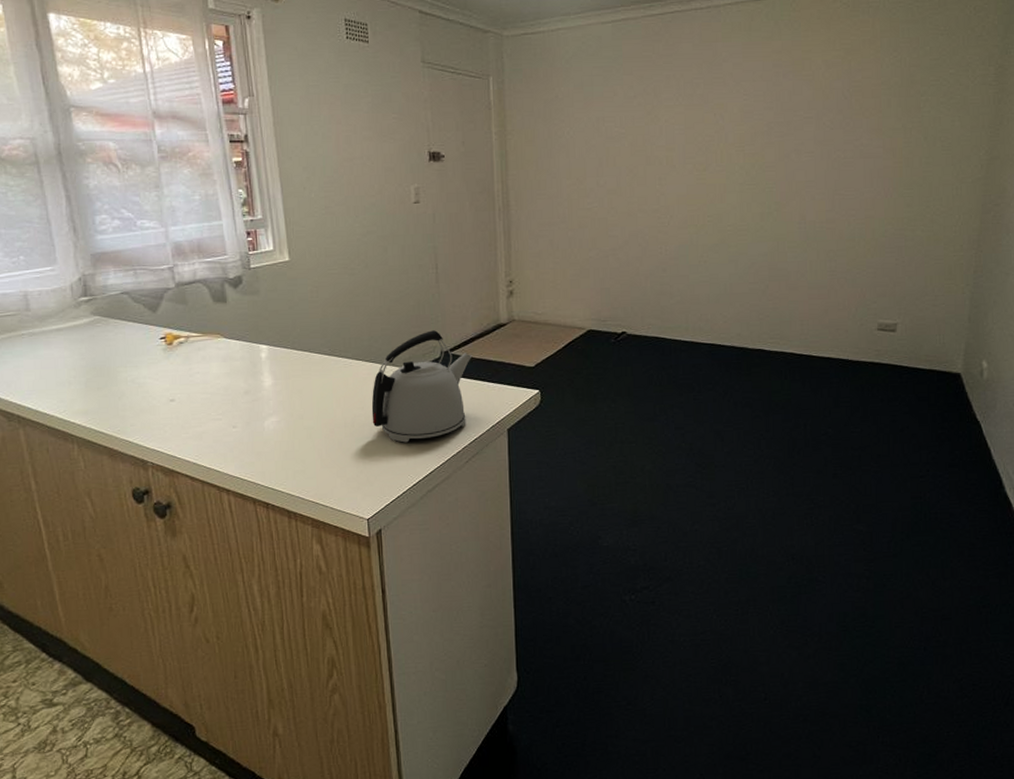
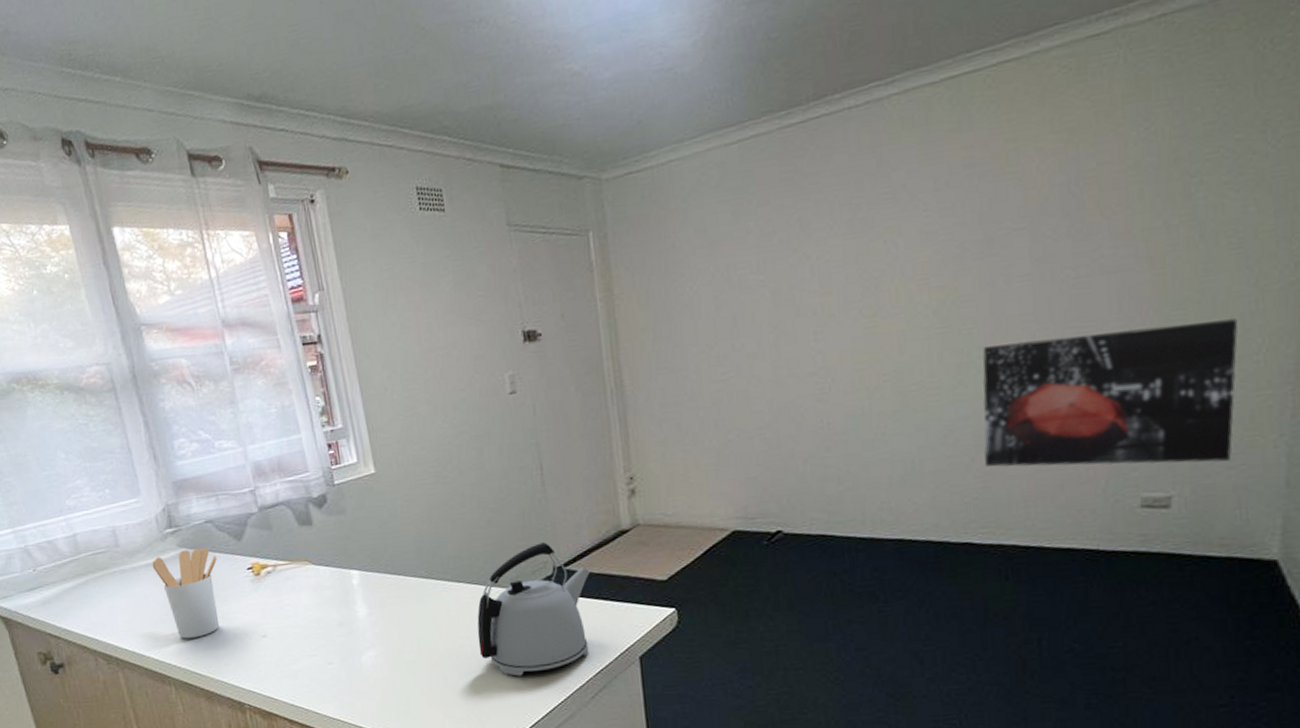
utensil holder: none [63,317,132,400] -> present [152,548,220,639]
wall art: none [775,199,945,301] -> present [982,317,1238,467]

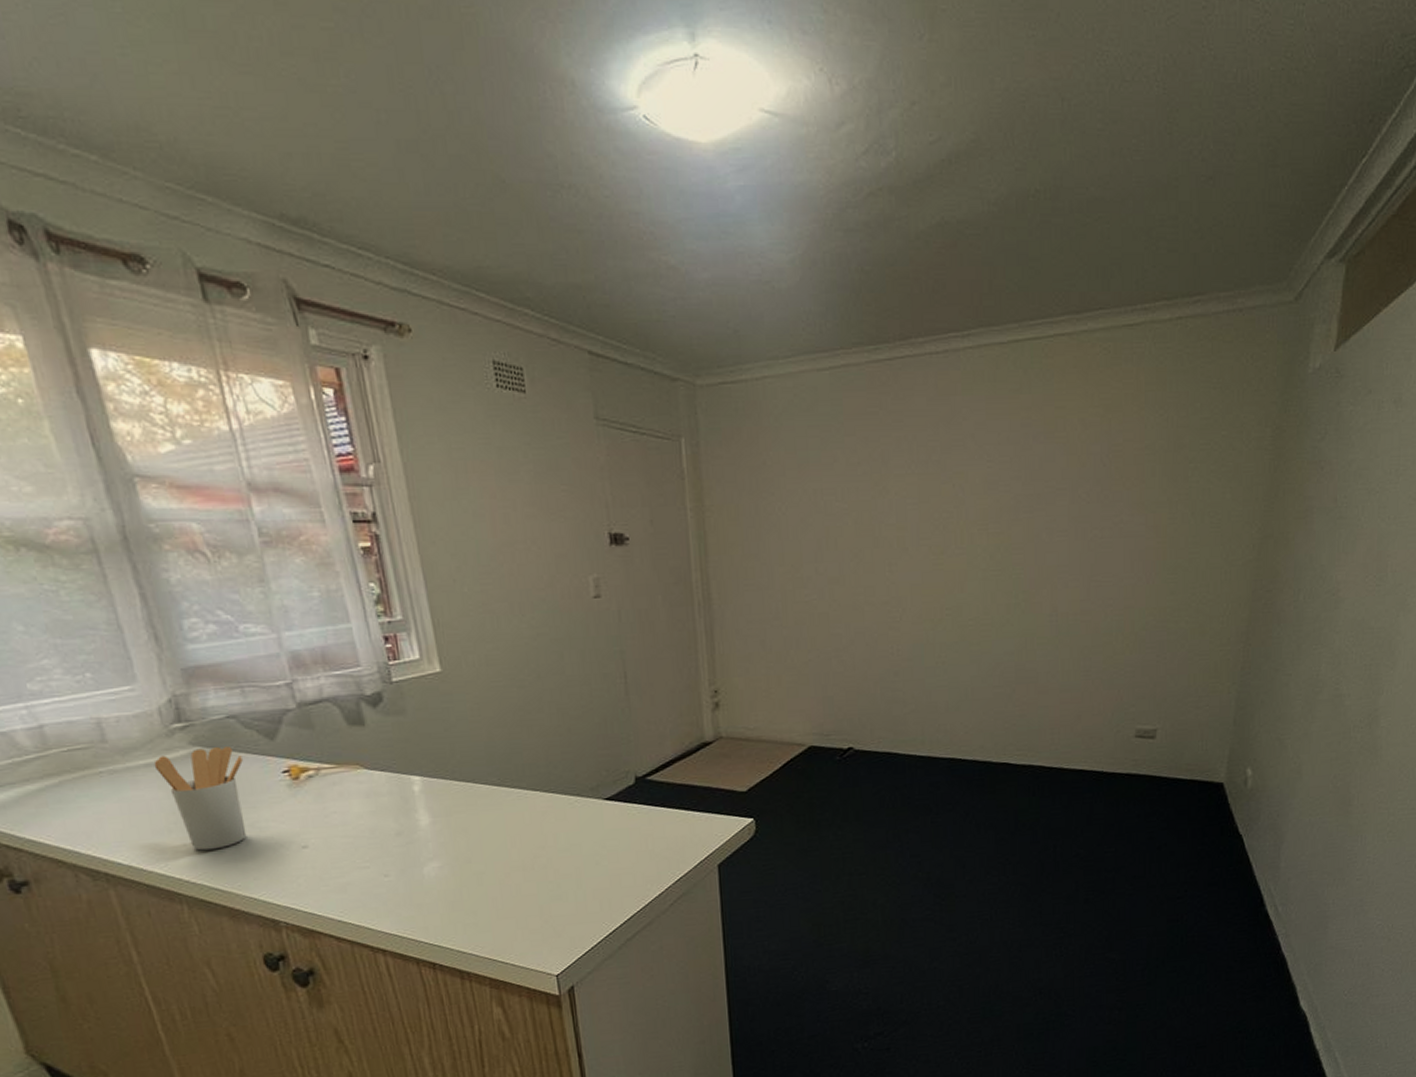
kettle: present [477,542,591,677] -> none [554,752,673,886]
wall art: present [982,317,1238,467] -> none [1022,584,1212,703]

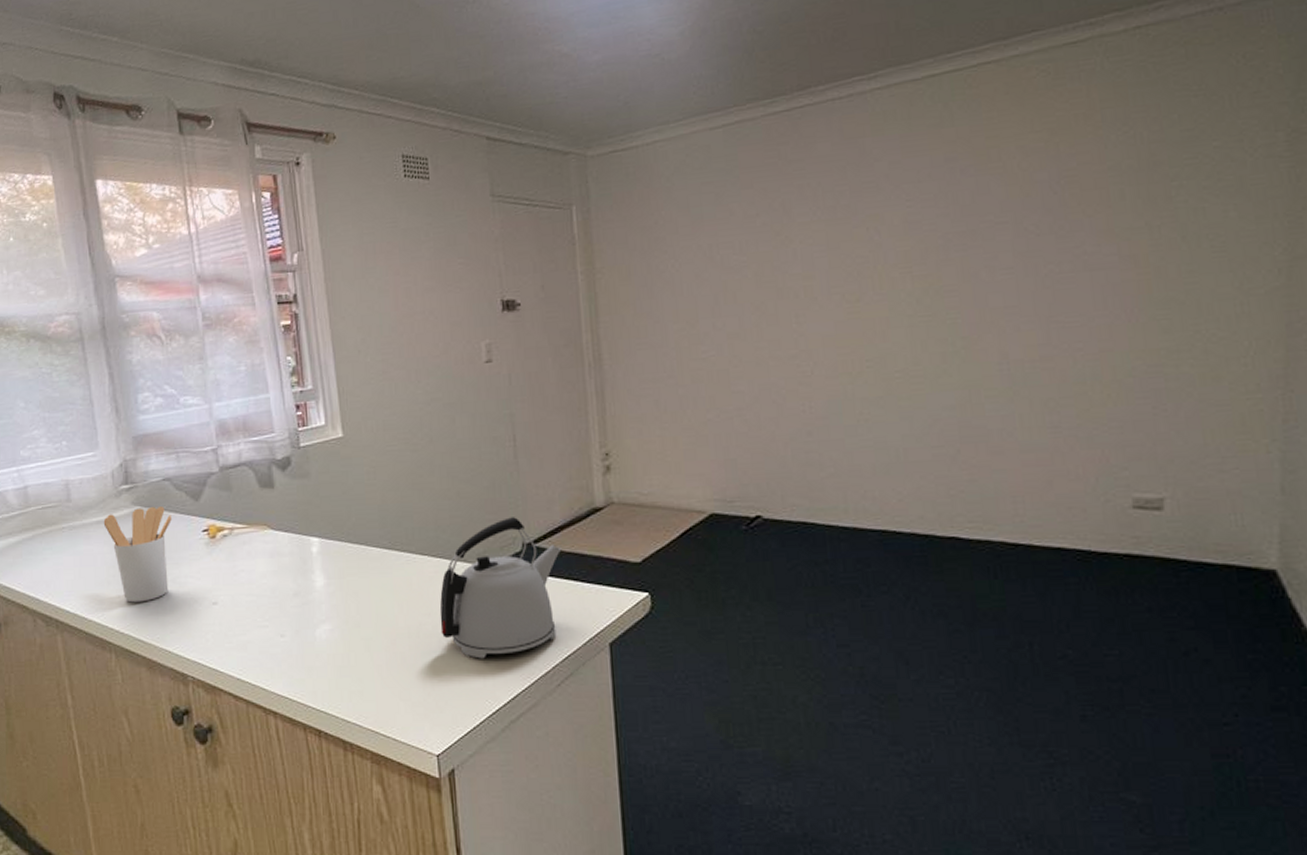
kettle: none [554,752,673,886] -> present [439,517,562,659]

